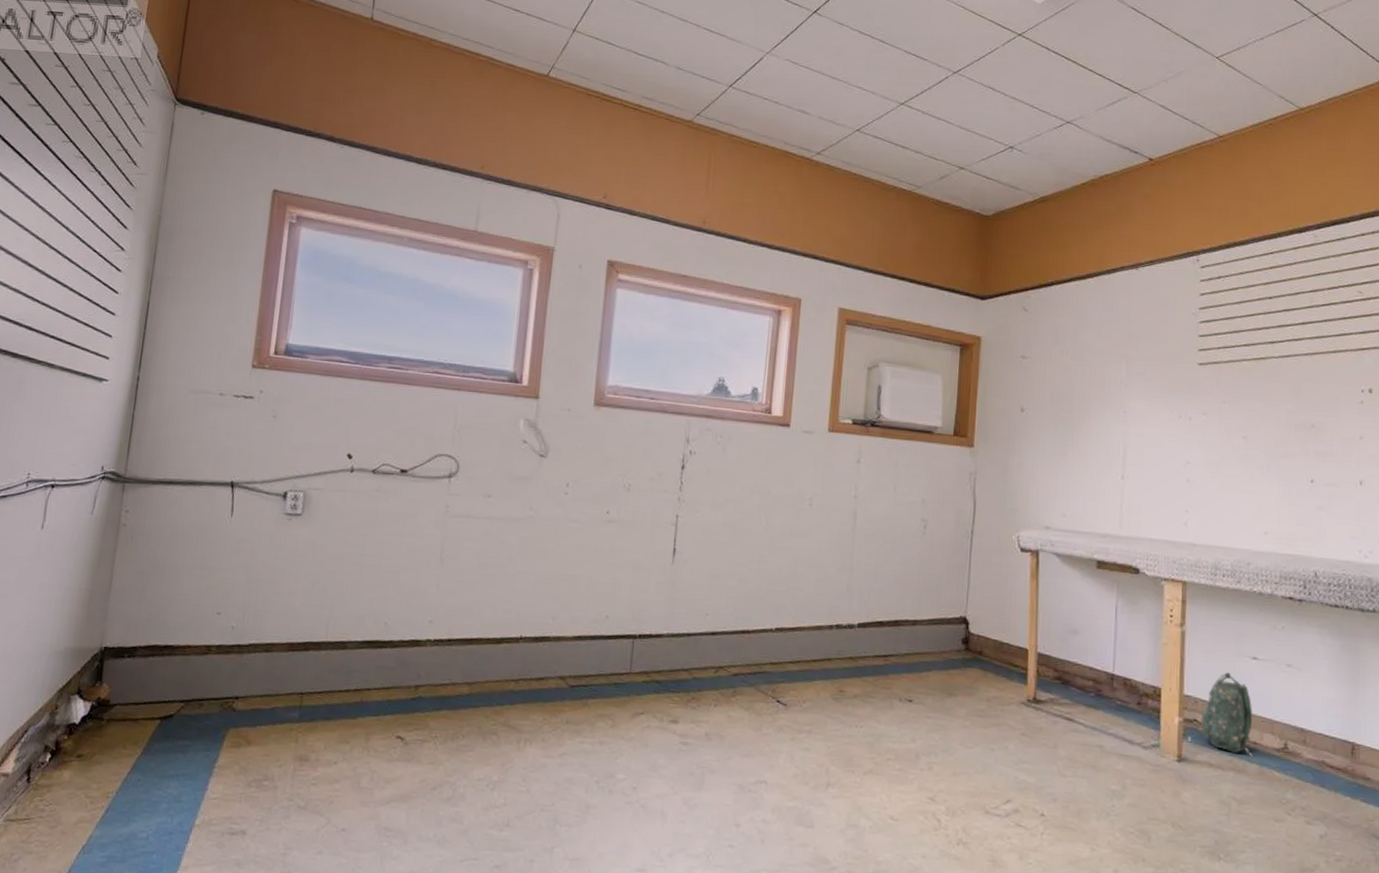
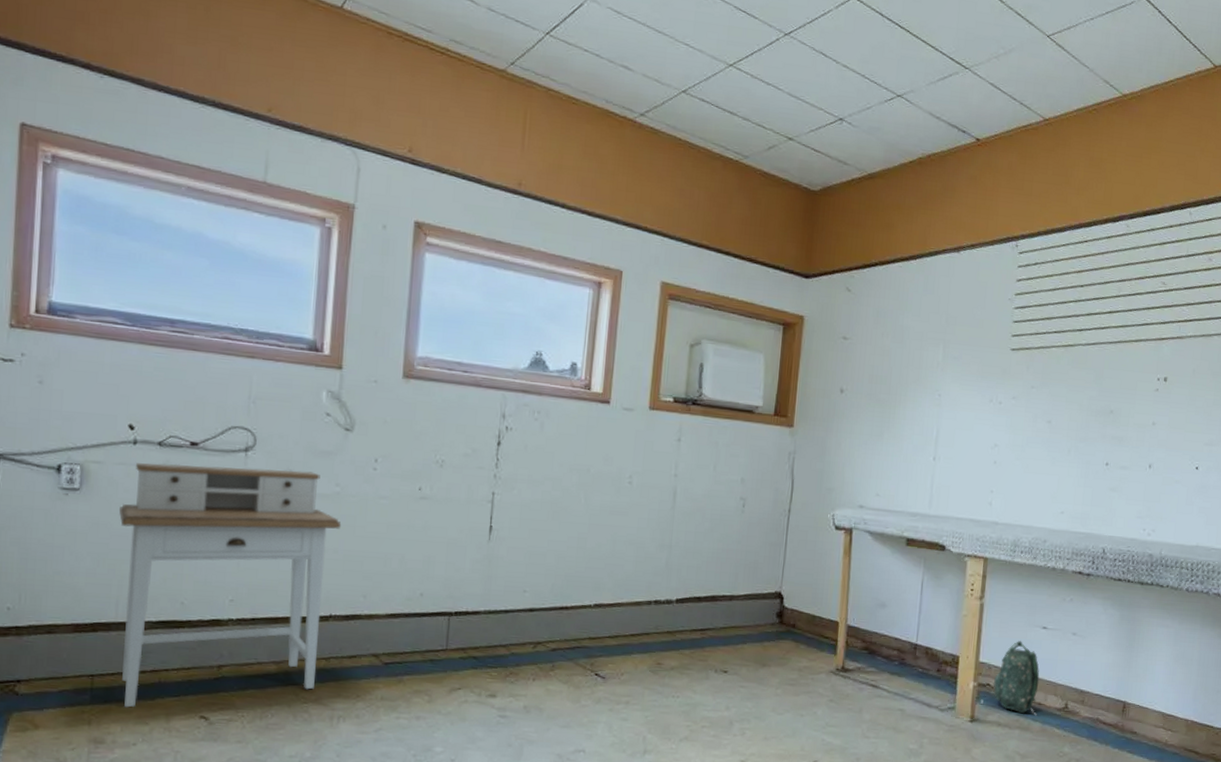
desk: none [328,489,534,726] -> present [119,463,342,708]

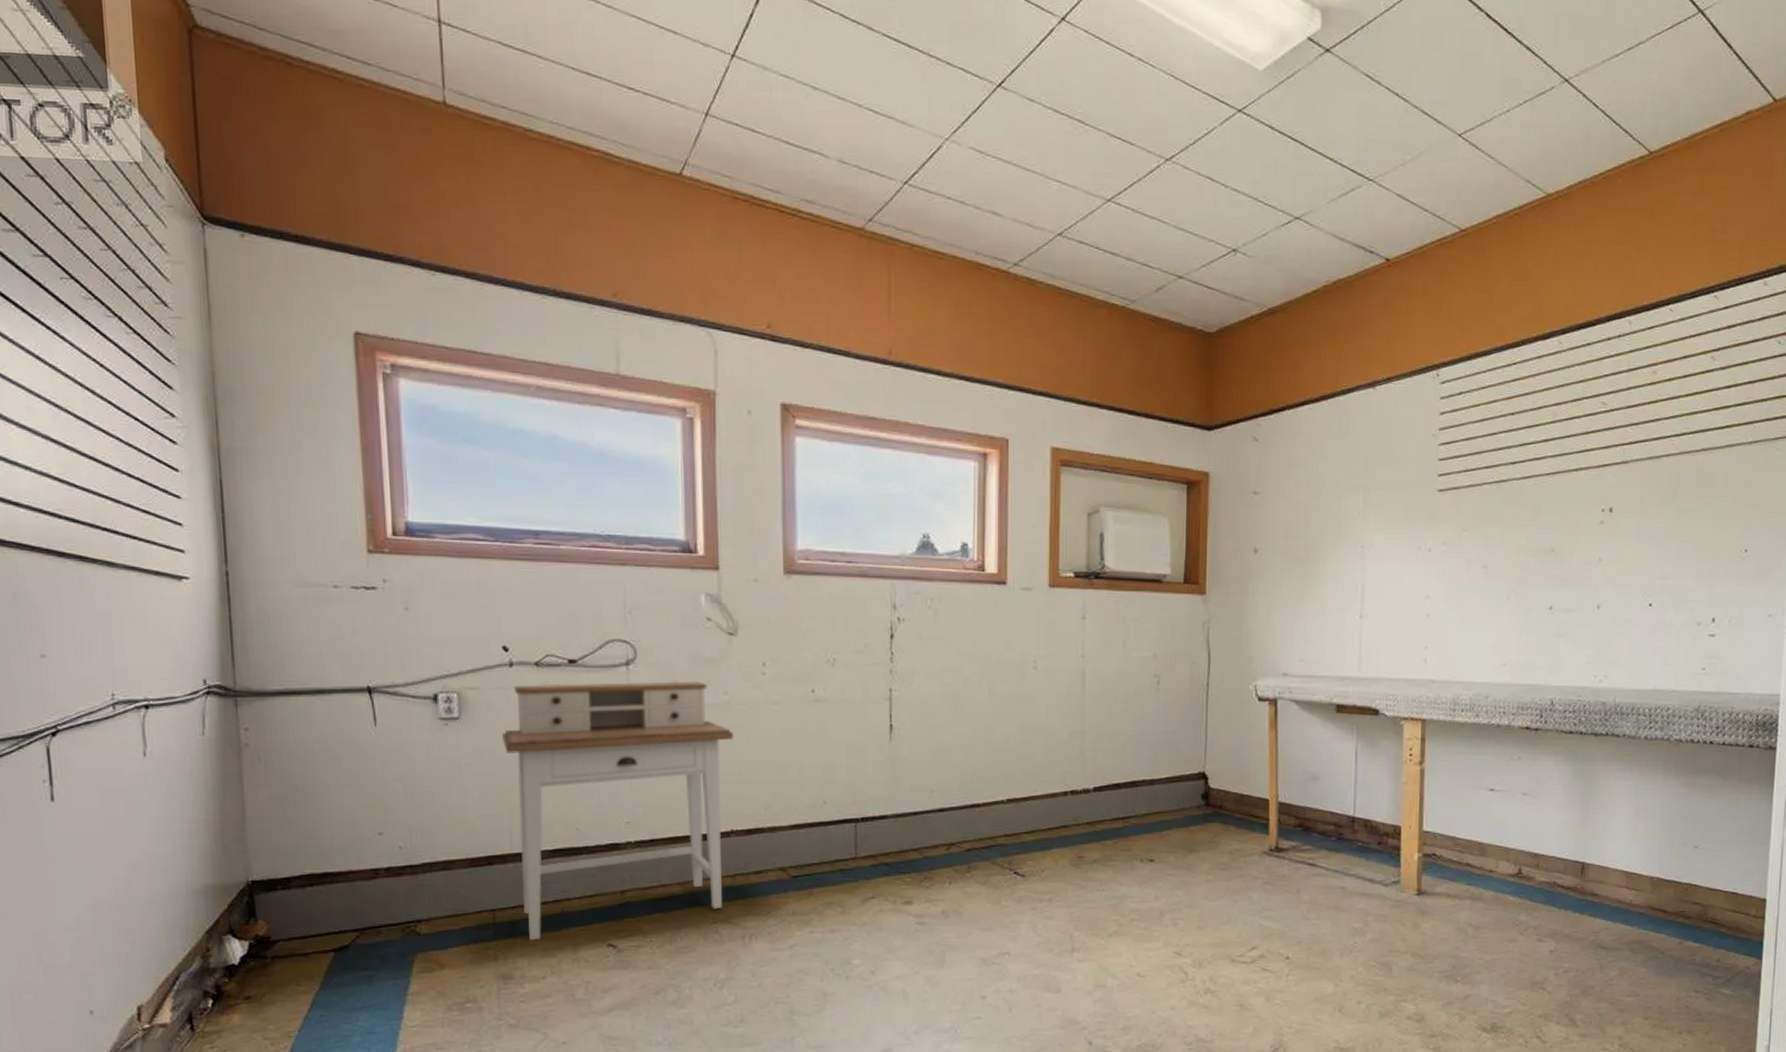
backpack: present [981,641,1040,716] -> none [1427,806,1489,884]

